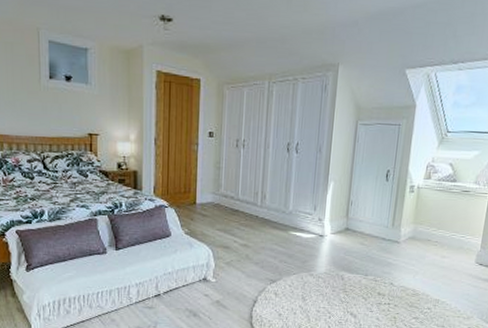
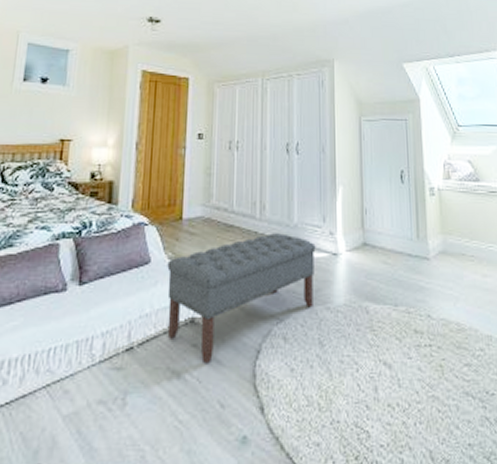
bench: none [184,218,306,308] -> present [167,233,316,364]

